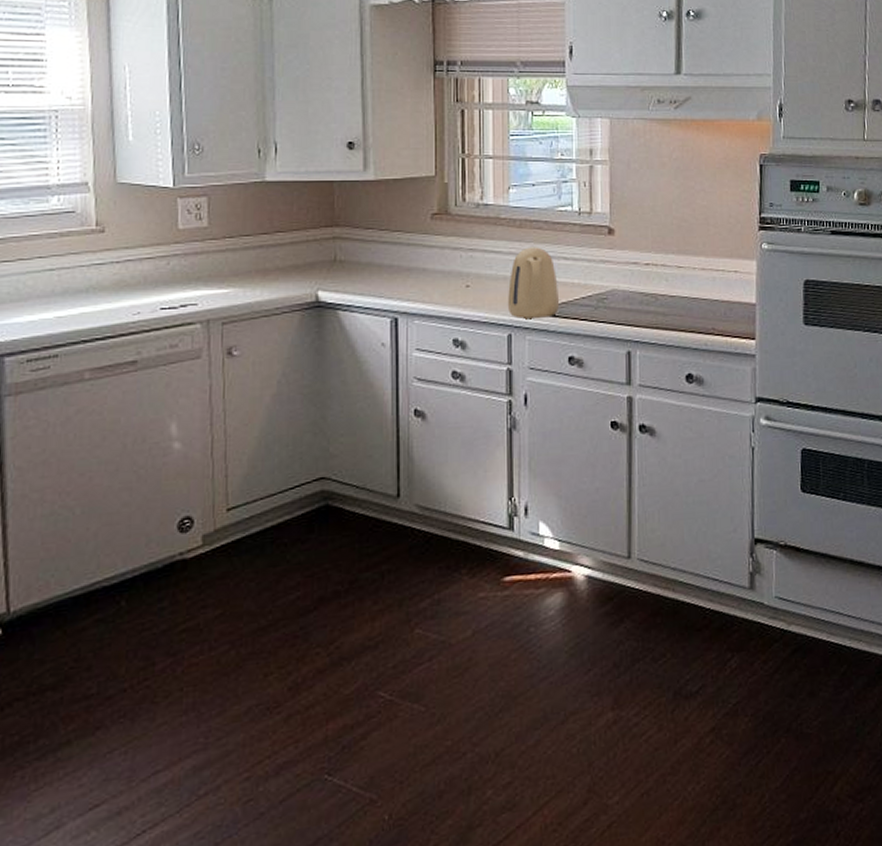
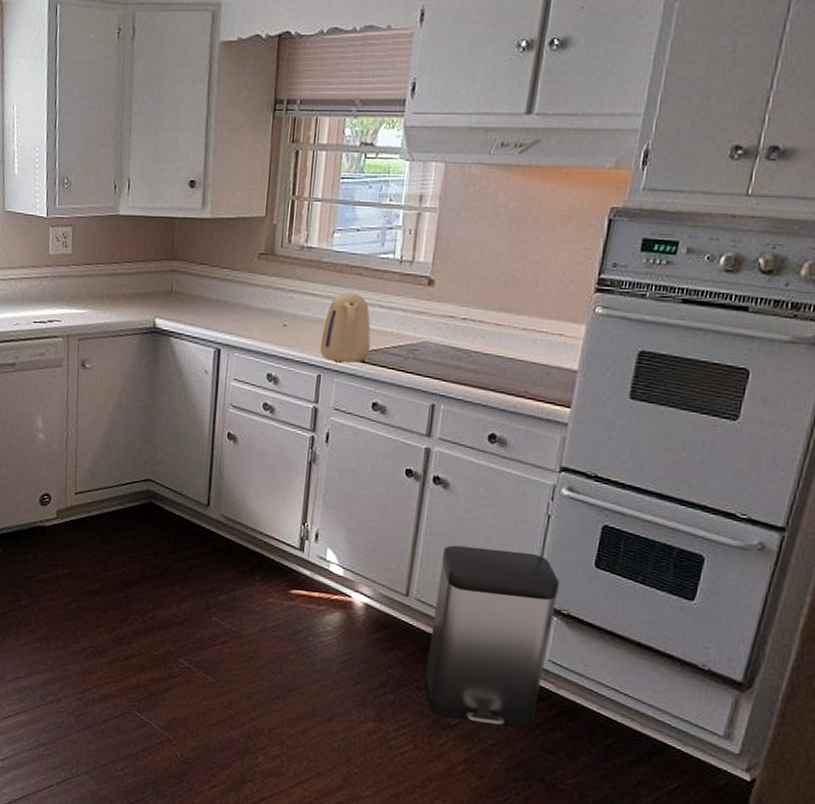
pedal bin: none [658,488,774,686] -> present [425,545,560,728]

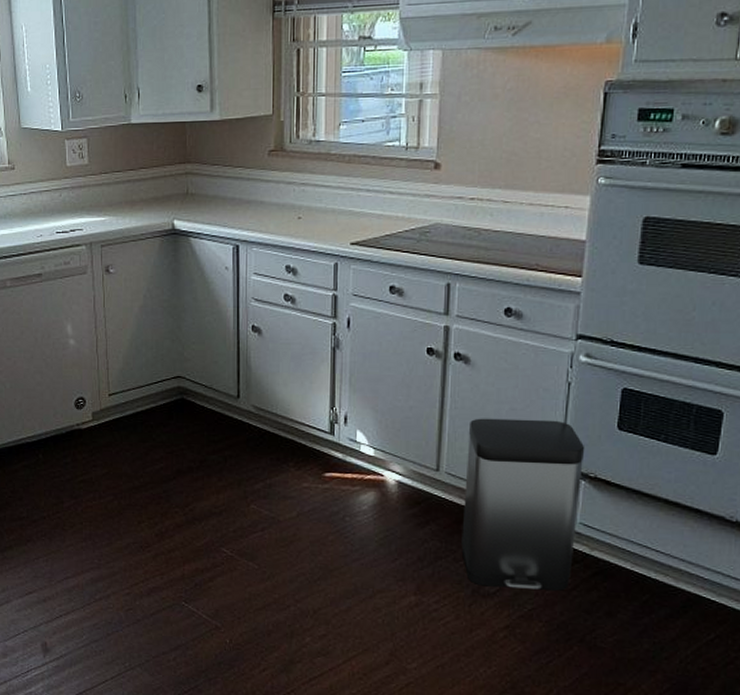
kettle: present [319,292,371,363] -> none [334,181,384,250]

